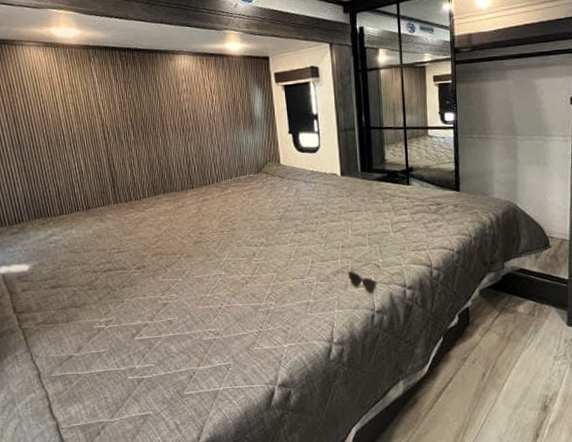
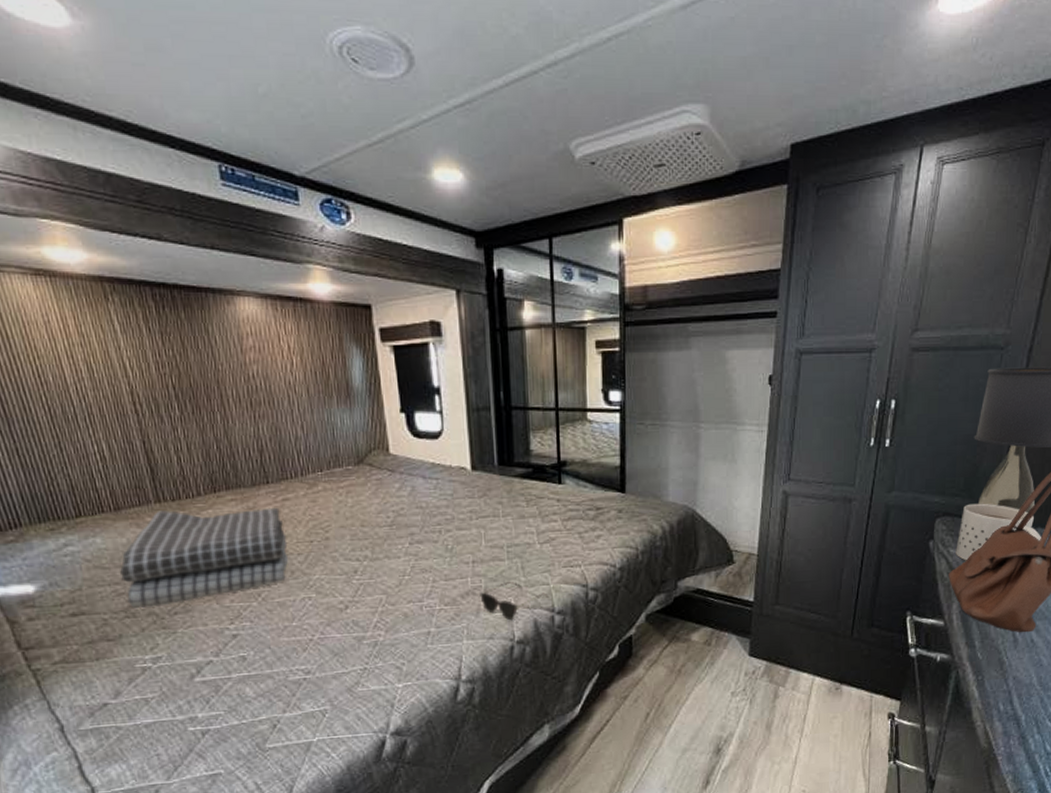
towel: none [87,206,205,284] -> present [120,507,288,610]

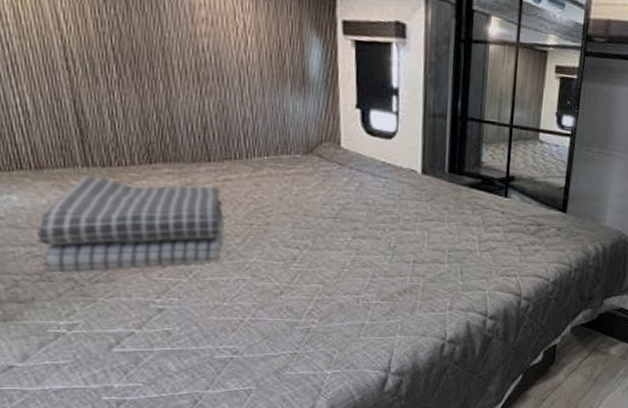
sunglasses: present [480,582,549,620] -> none [417,284,483,320]

